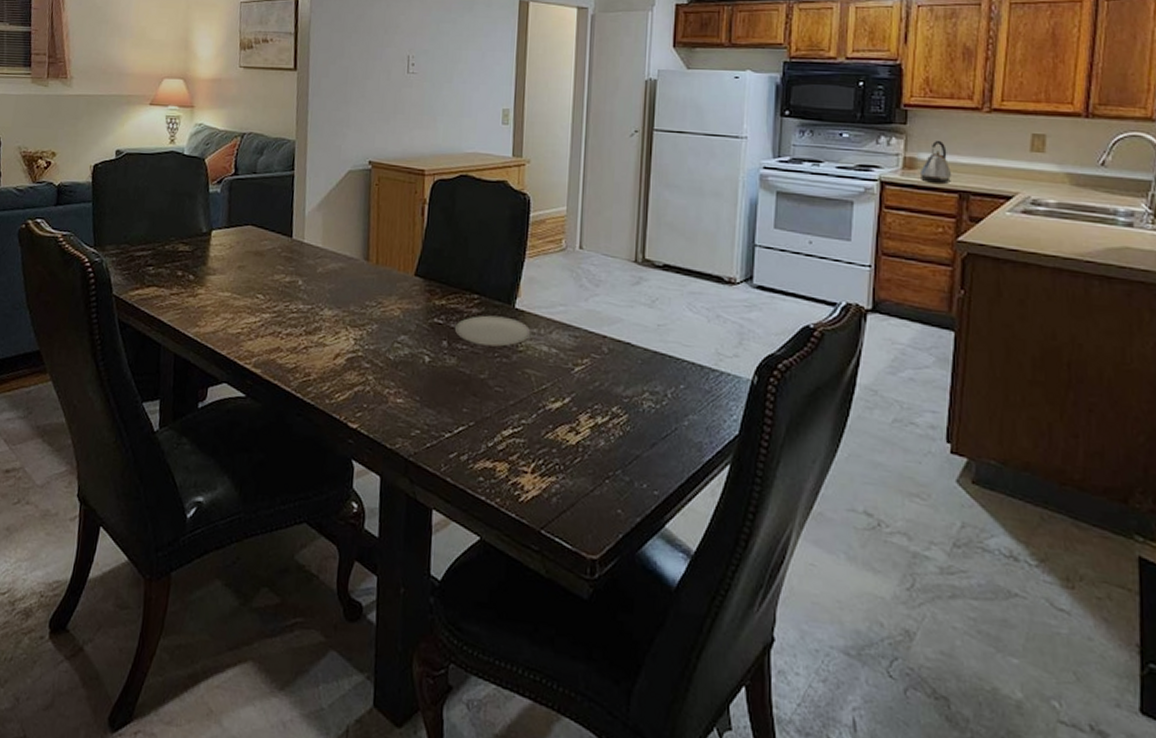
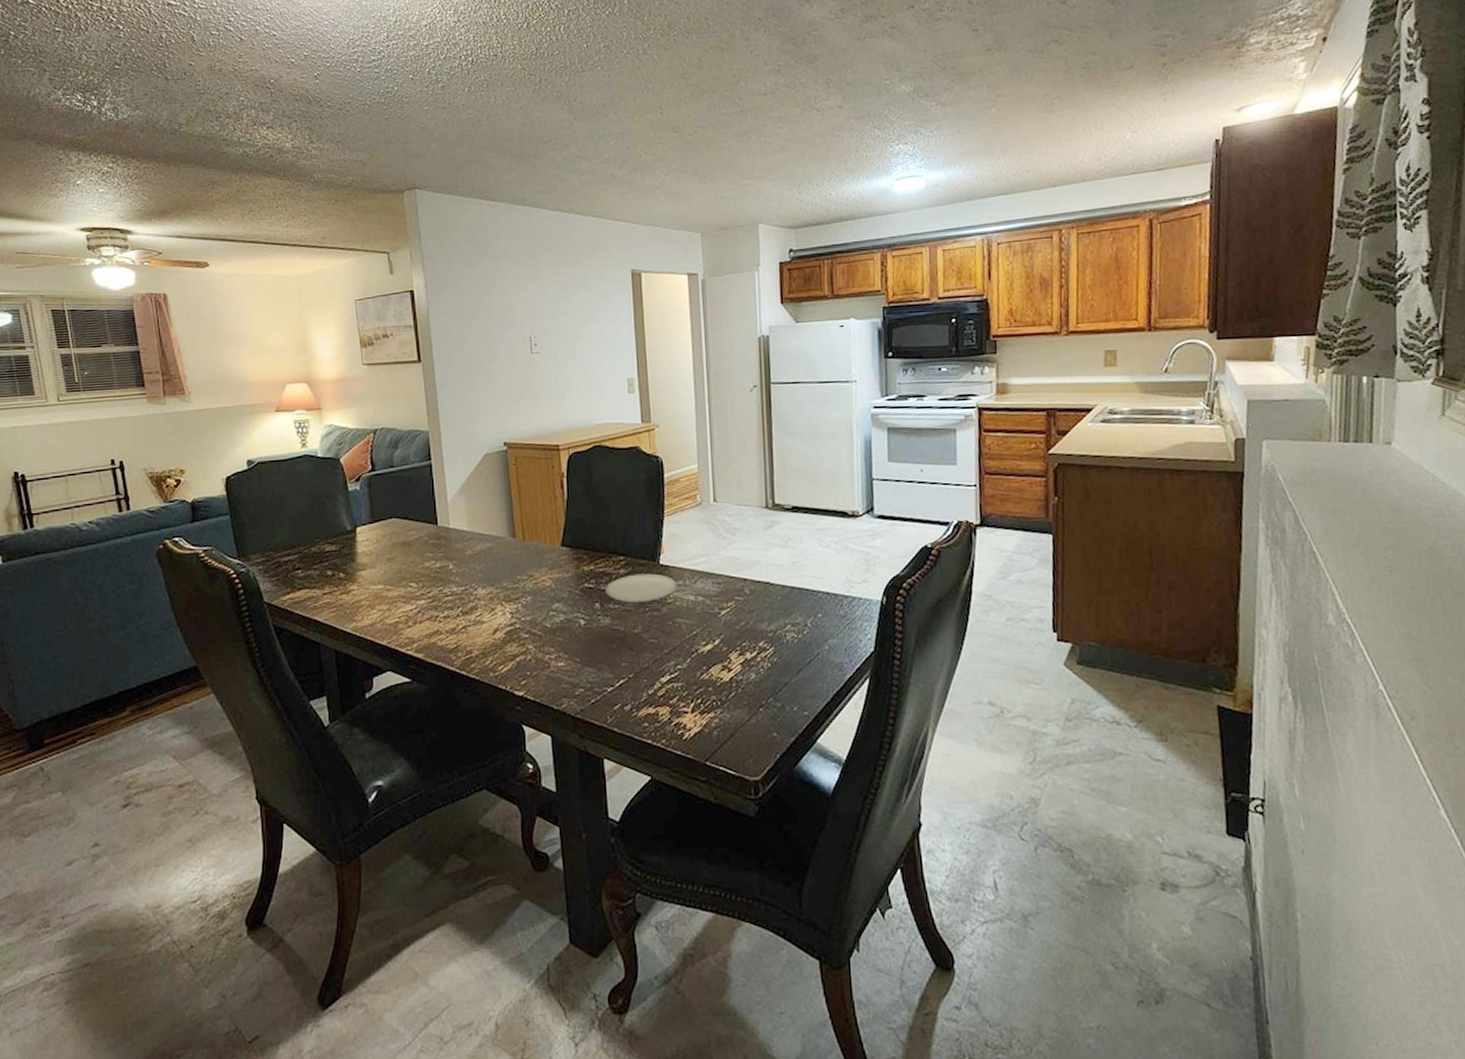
kettle: present [919,141,952,185] -> none [1011,366,1040,406]

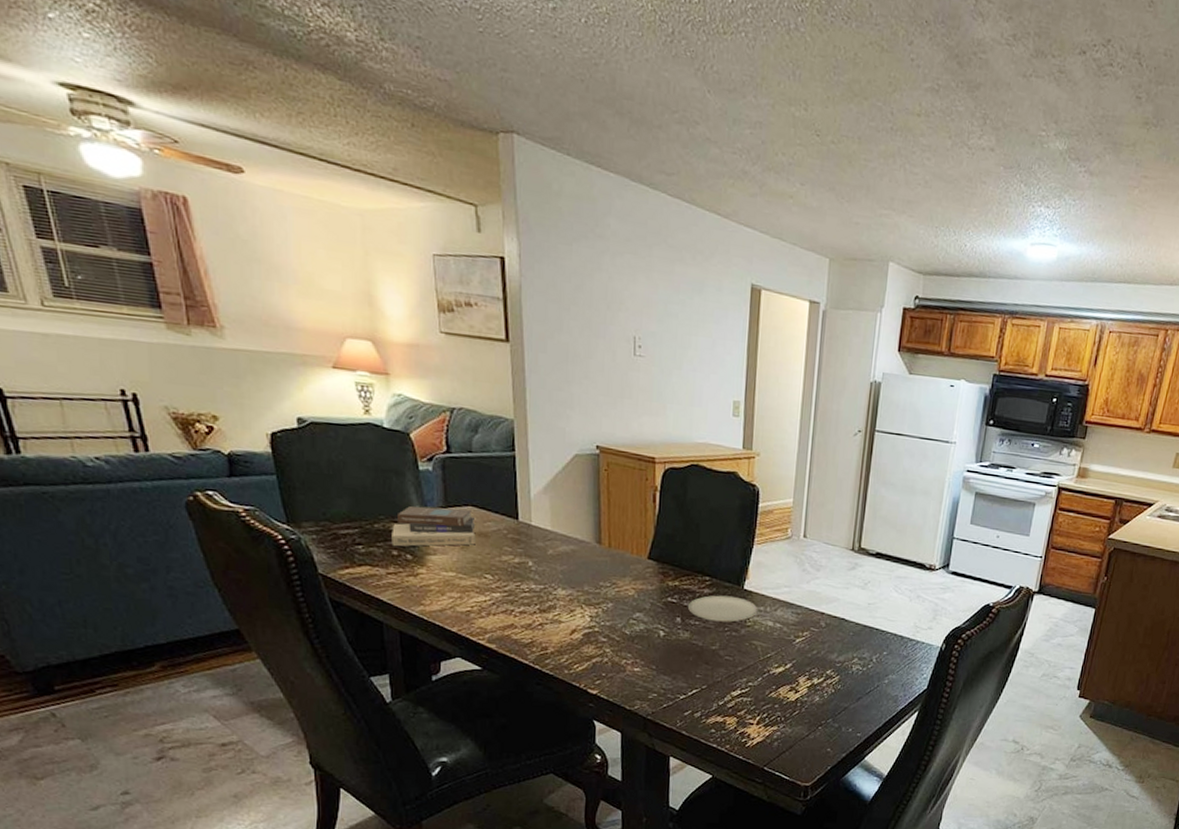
books: none [326,521,400,567] -> present [391,505,476,547]

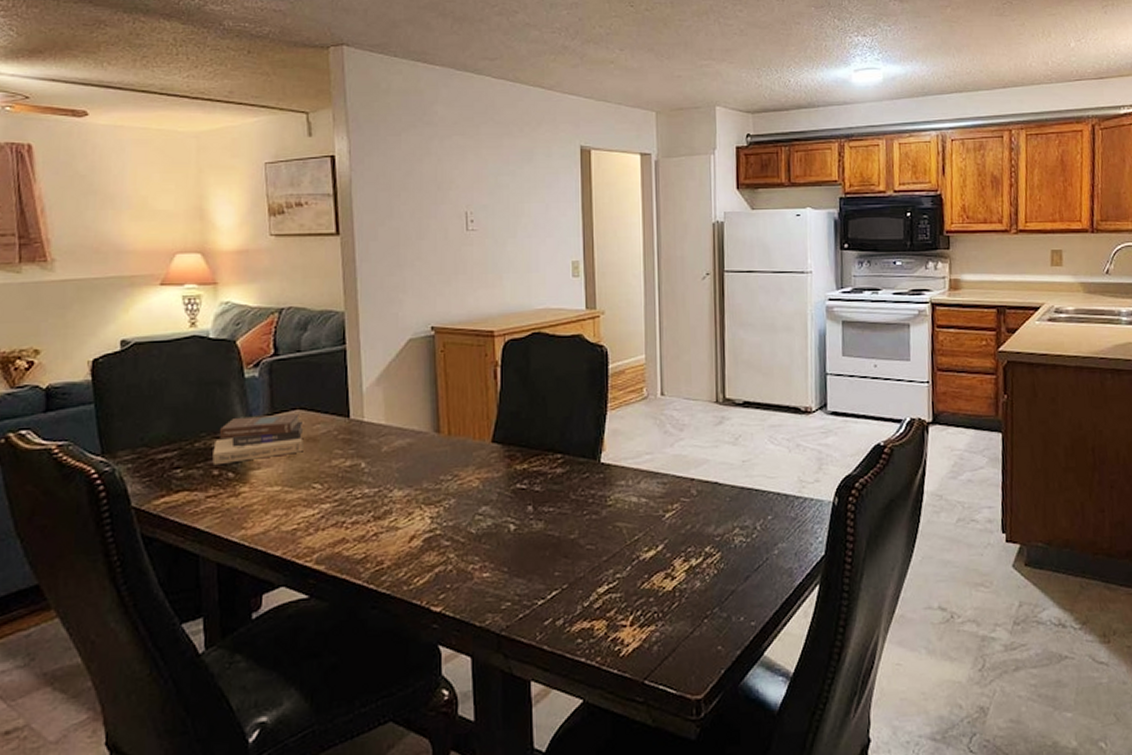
plate: present [688,595,758,623] -> none [540,472,619,505]

